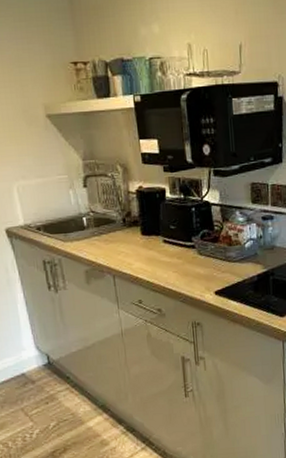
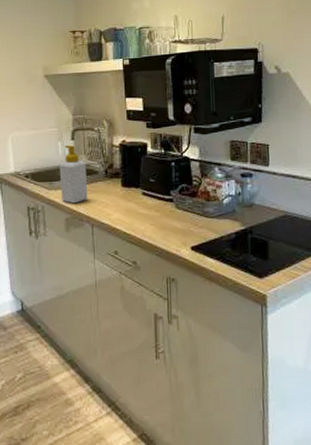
soap bottle: none [73,193,107,255] -> present [59,145,88,204]

